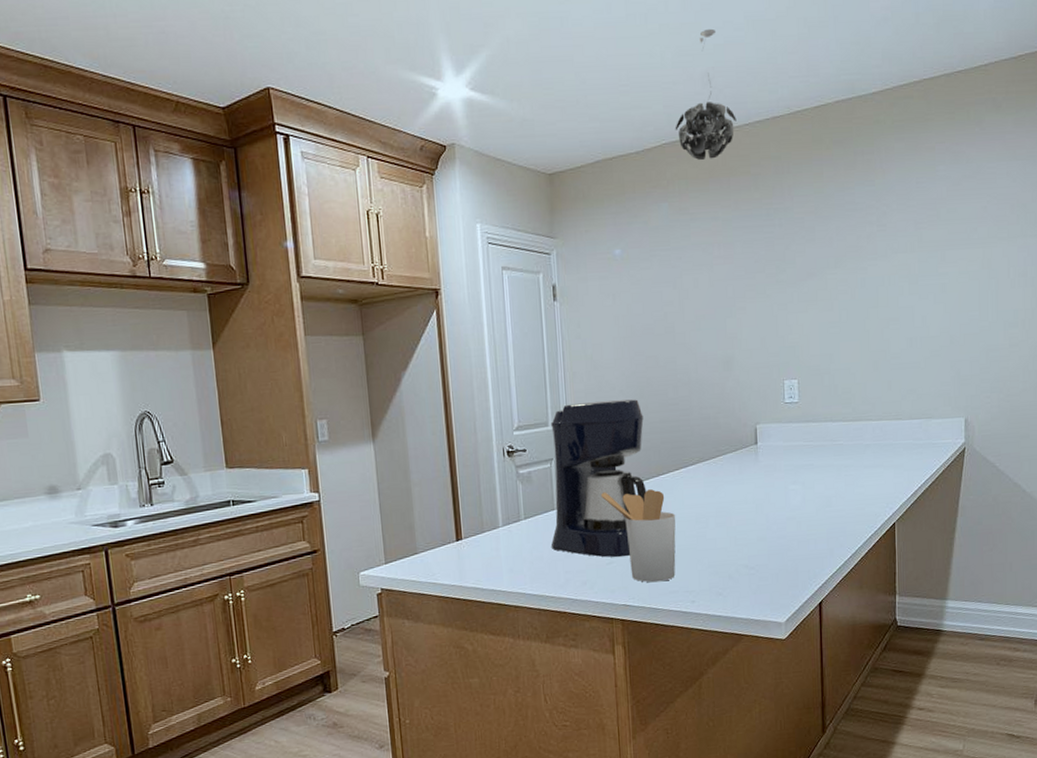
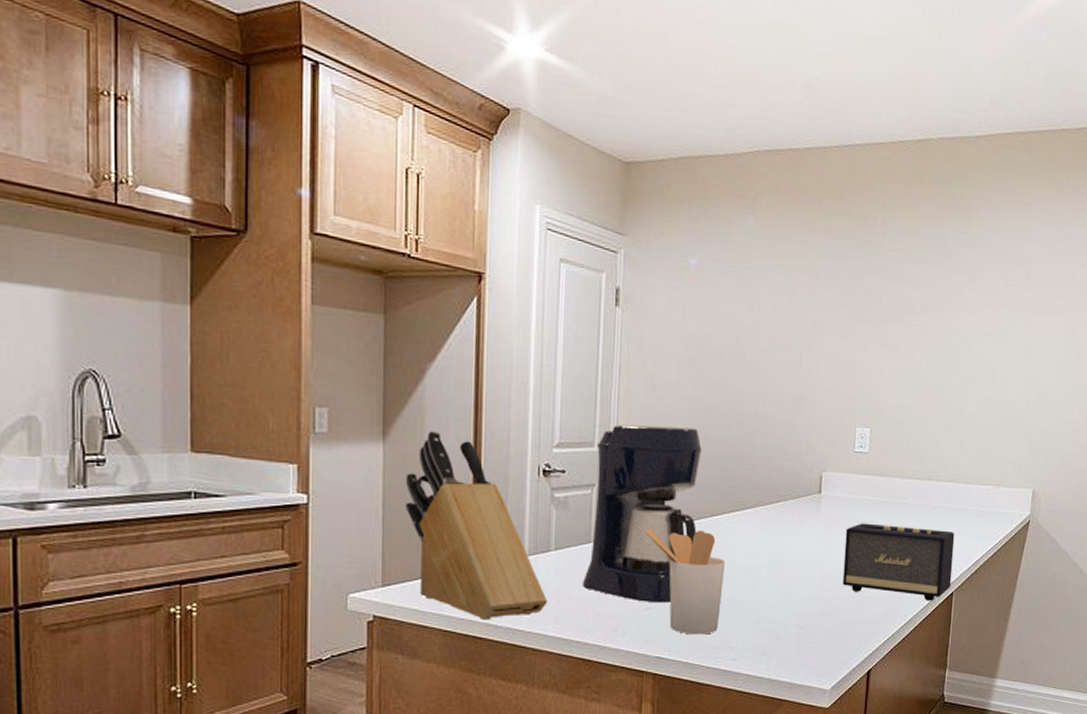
knife block: none [395,428,523,585] -> present [406,430,548,620]
pendant light: present [675,28,737,160] -> none [770,34,836,177]
speaker: none [784,465,892,533] -> present [842,523,955,601]

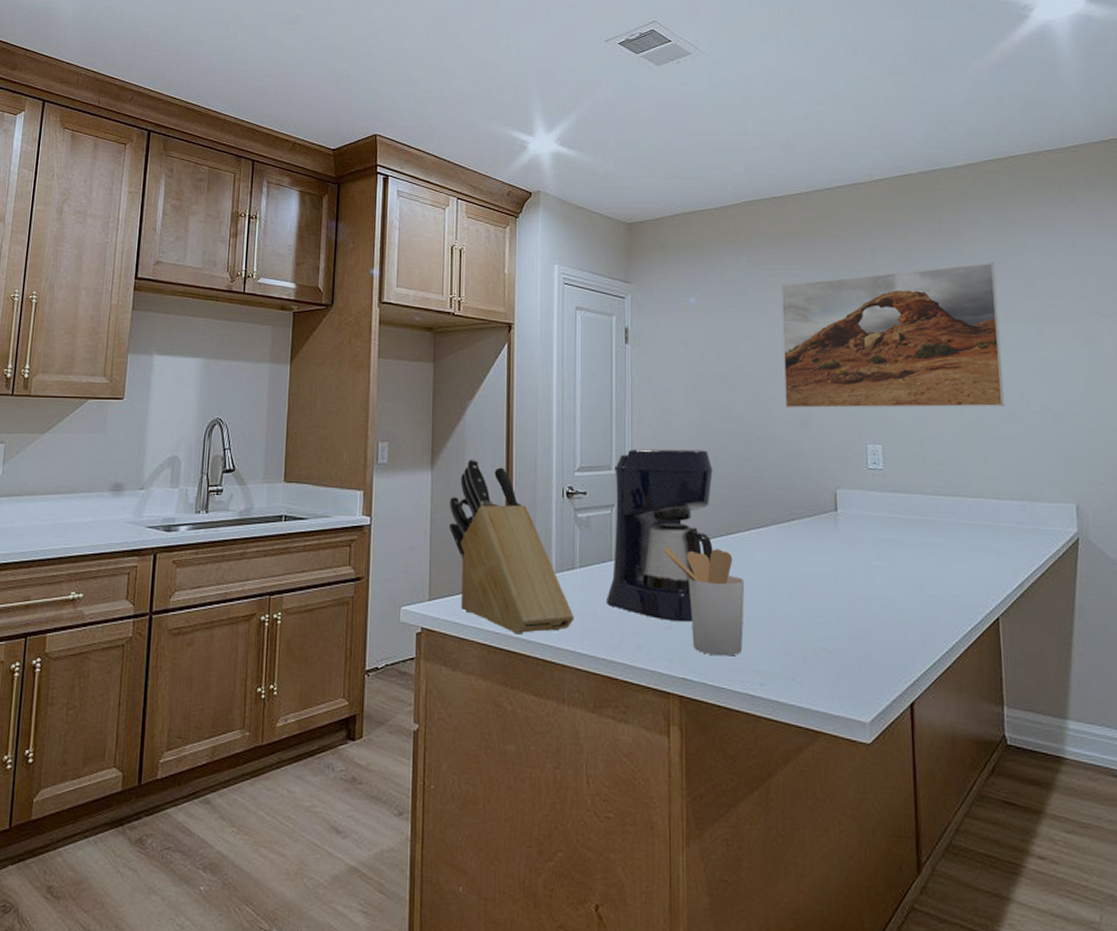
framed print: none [780,245,998,395] -> present [780,263,1005,409]
speaker: present [842,523,955,601] -> none [868,541,996,627]

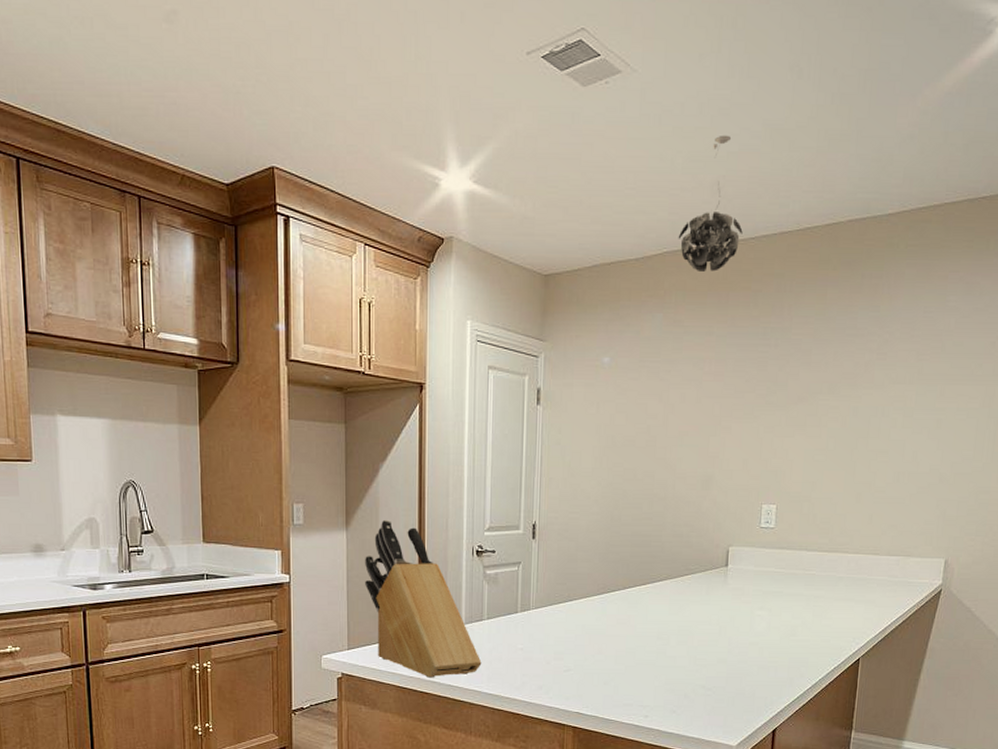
coffee maker: present [607,448,713,623] -> none [511,508,616,666]
utensil holder: present [663,547,745,656] -> none [564,600,638,694]
pendant light: none [754,102,817,219] -> present [678,135,743,272]
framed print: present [780,263,1005,409] -> none [688,322,910,470]

